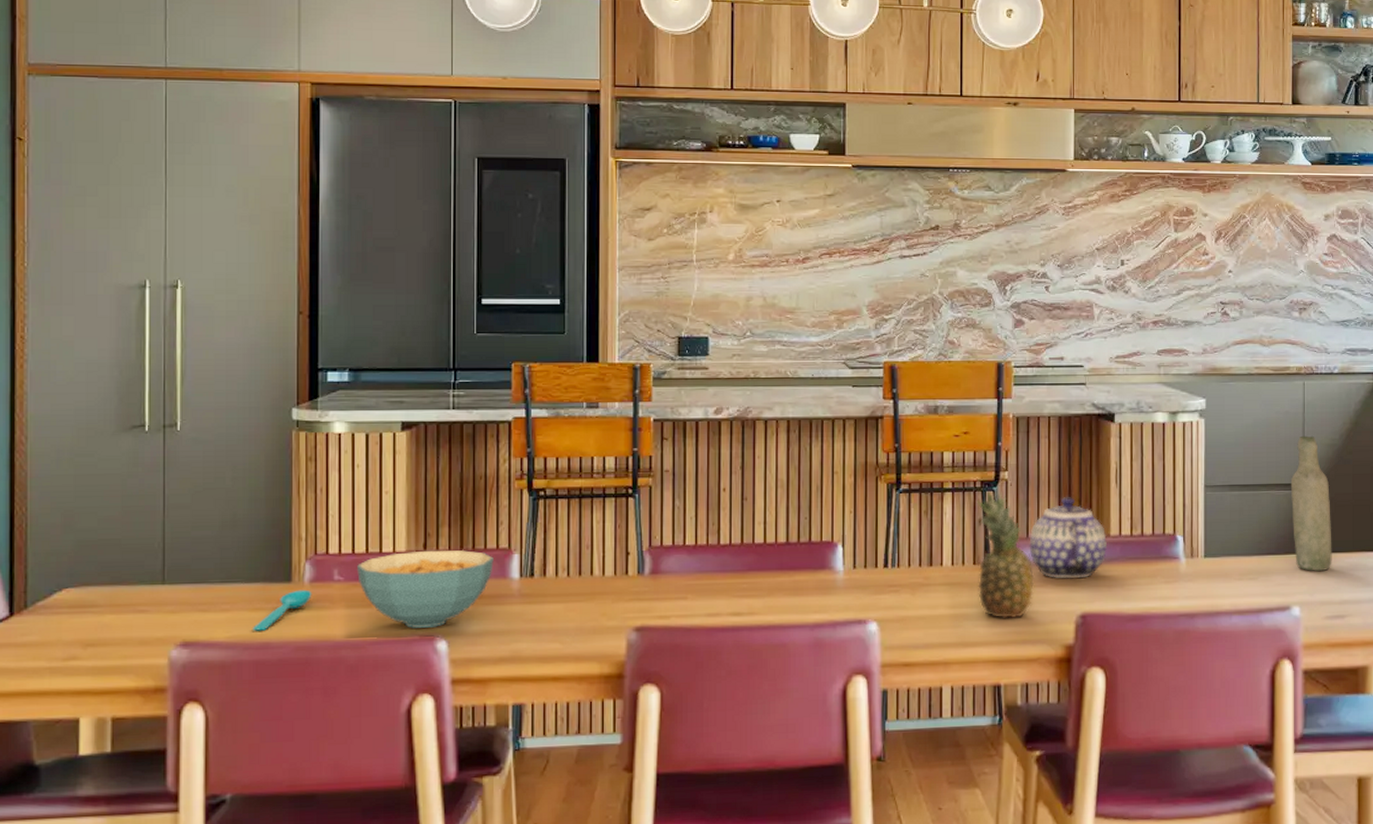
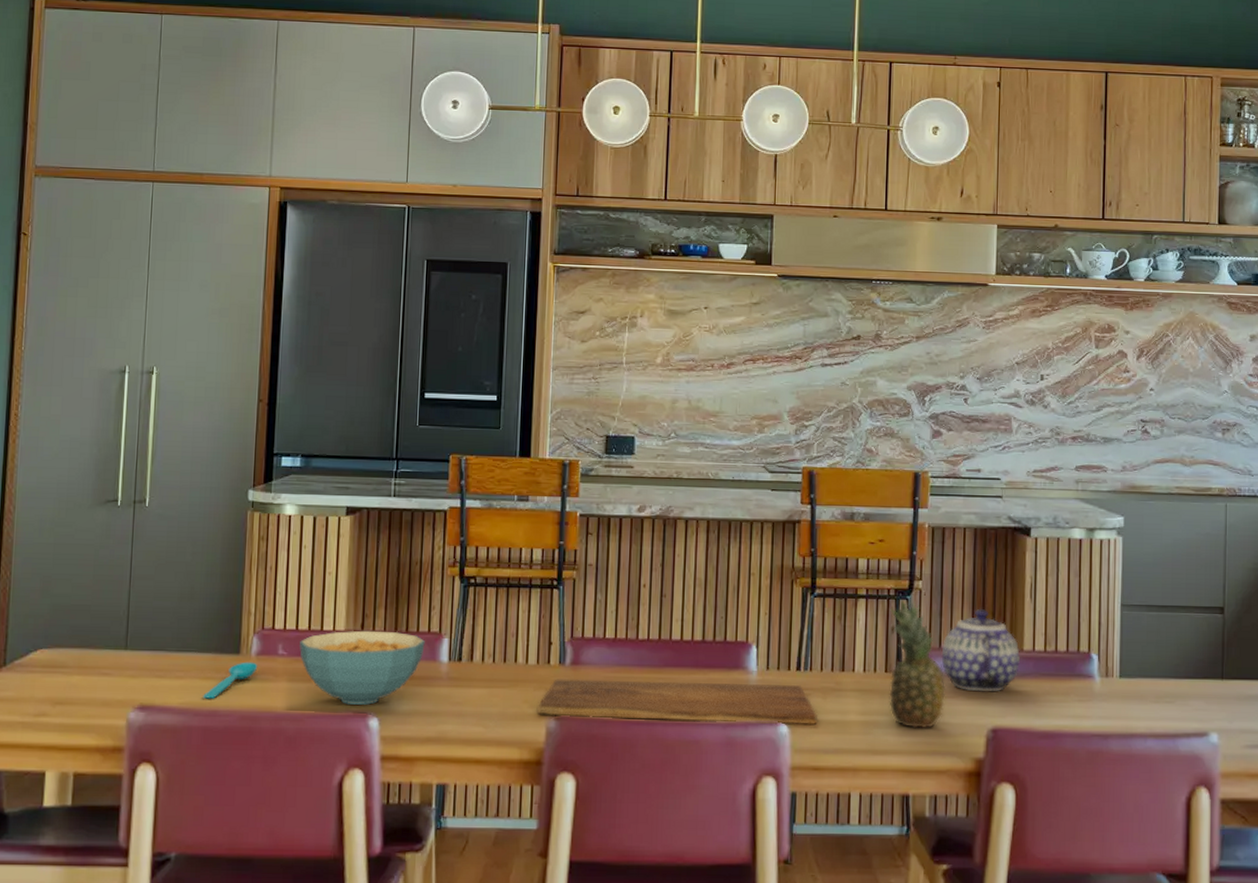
cutting board: none [617,582,906,628] -> present [537,679,817,726]
bottle: present [1290,435,1332,572] -> none [1210,558,1253,699]

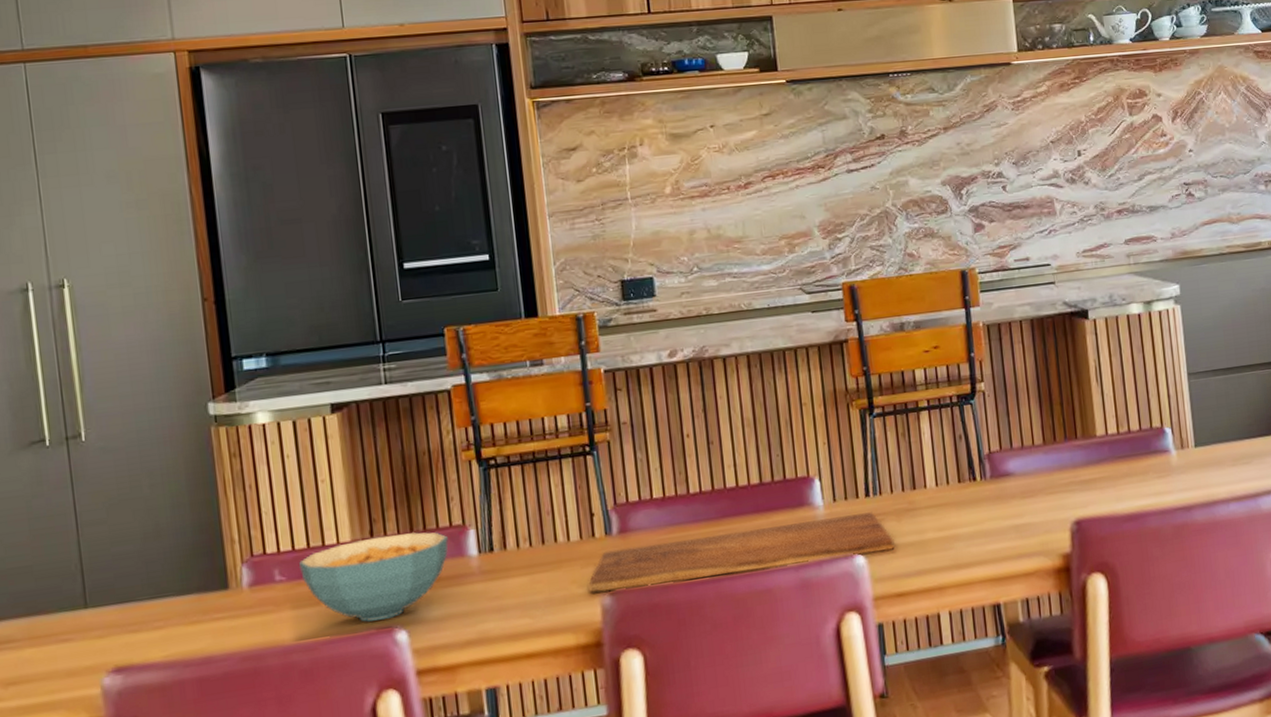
spoon: present [203,662,258,699] -> none [191,595,253,646]
fruit: present [889,600,946,729] -> none [955,404,1024,536]
teapot: present [941,608,1020,692] -> none [1013,400,1095,487]

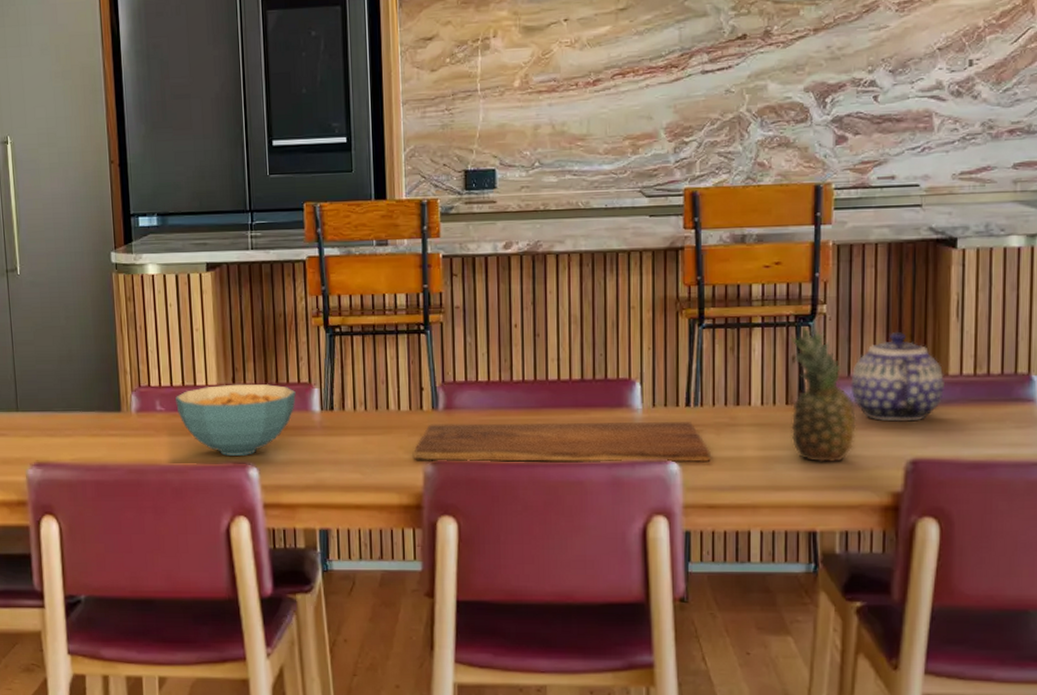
fruit: none [955,404,1024,536] -> present [790,326,857,463]
teapot: none [1013,400,1095,487] -> present [850,331,944,422]

